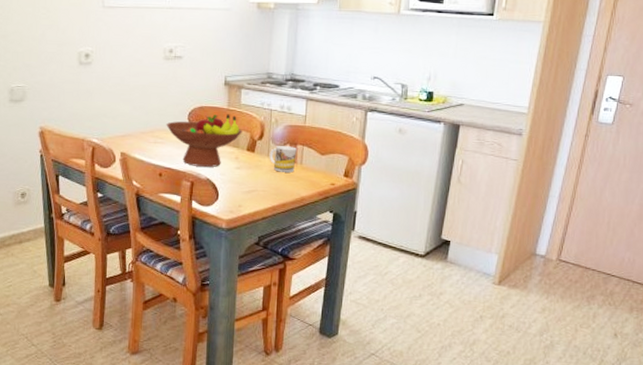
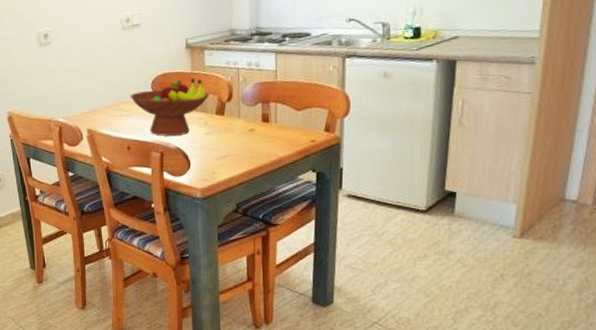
mug: present [269,146,297,173] -> none [240,105,270,134]

